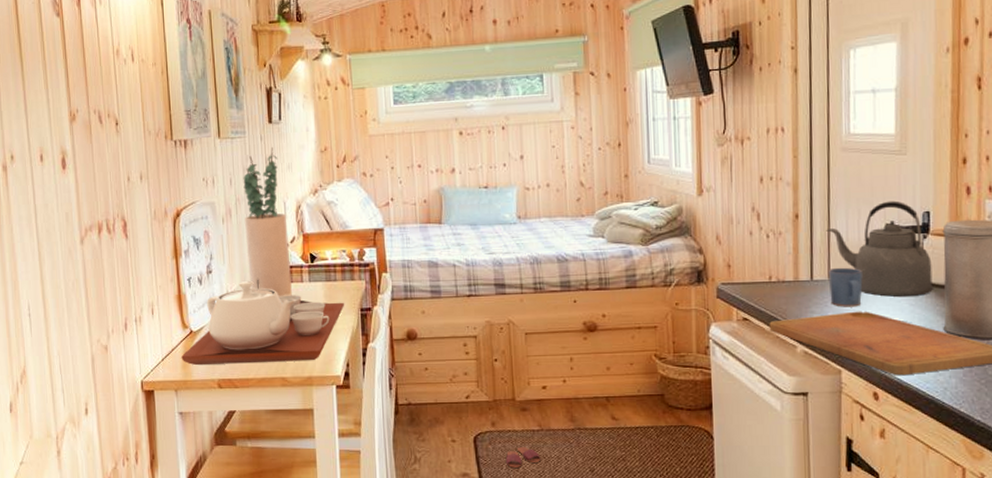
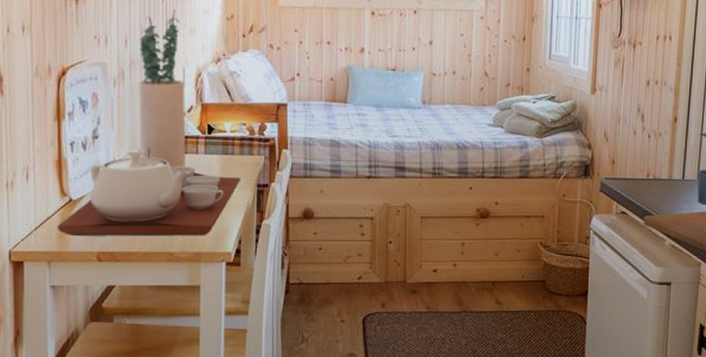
slippers: present [505,447,540,468] -> none [392,328,426,348]

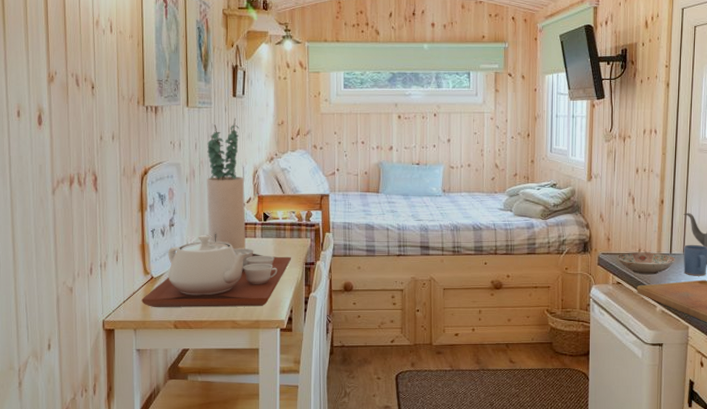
dish: none [622,177,688,204] -> present [617,252,675,275]

